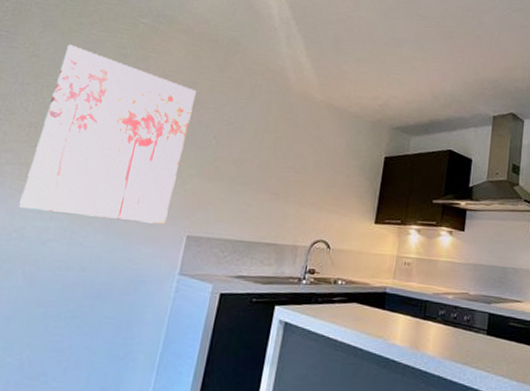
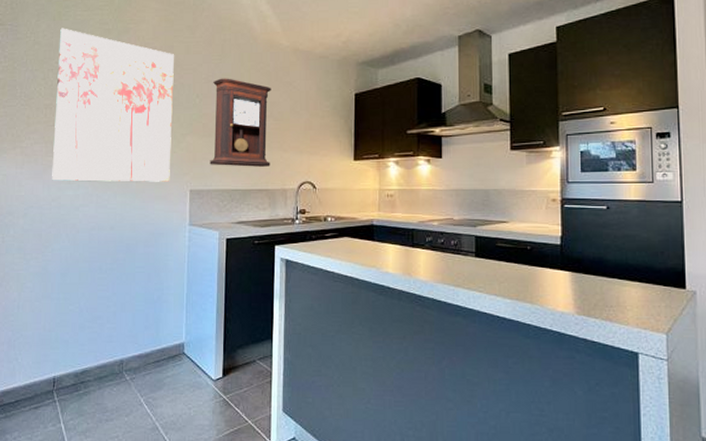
pendulum clock: none [215,122,298,220] -> present [210,78,271,167]

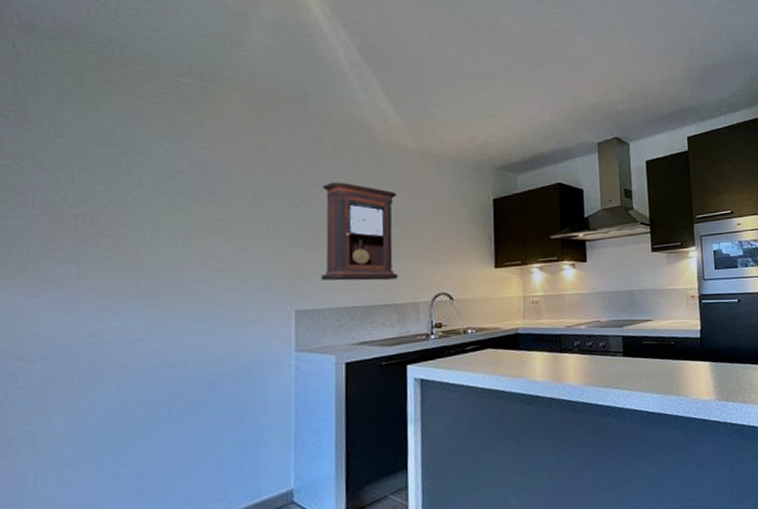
wall art: present [52,28,175,182] -> none [88,118,270,311]

